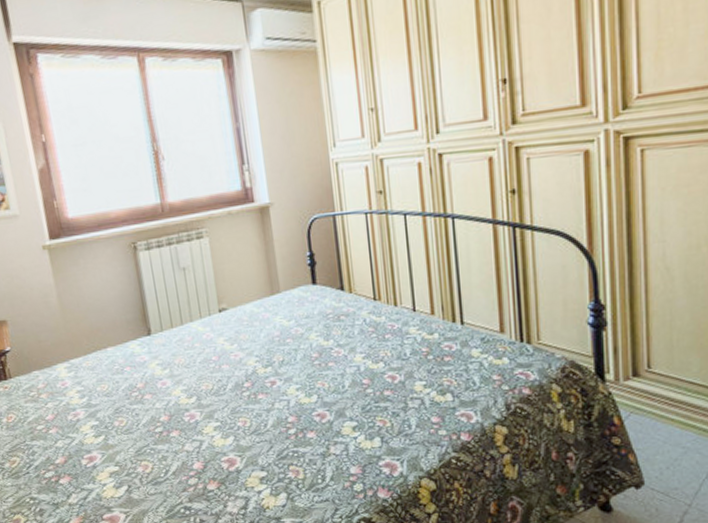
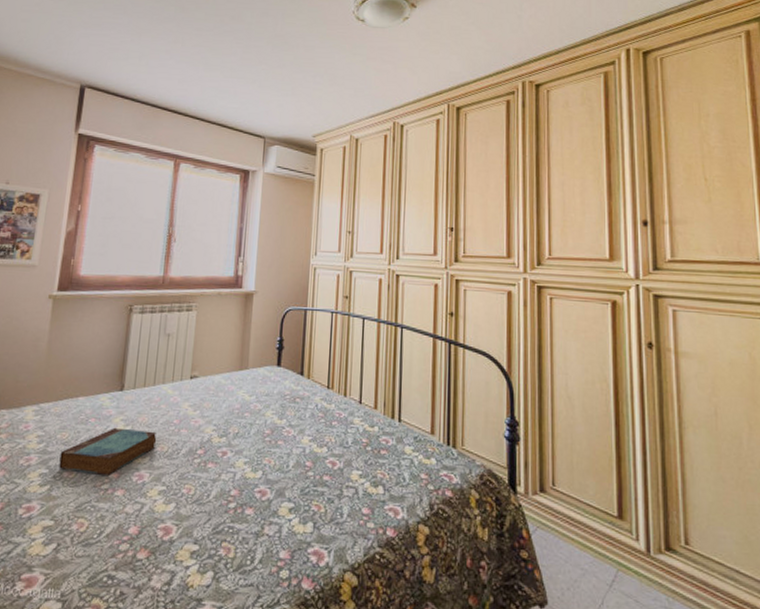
book: none [105,371,200,420] -> present [59,427,157,475]

